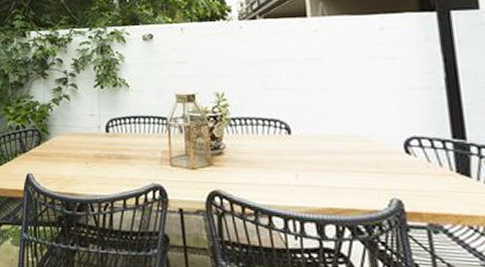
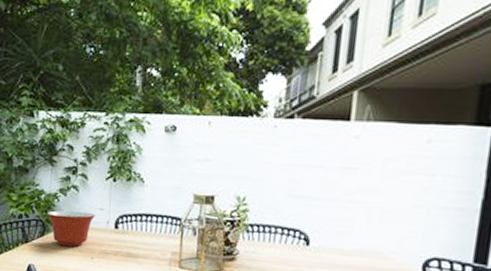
mixing bowl: none [43,118,87,154] -> present [48,210,95,247]

